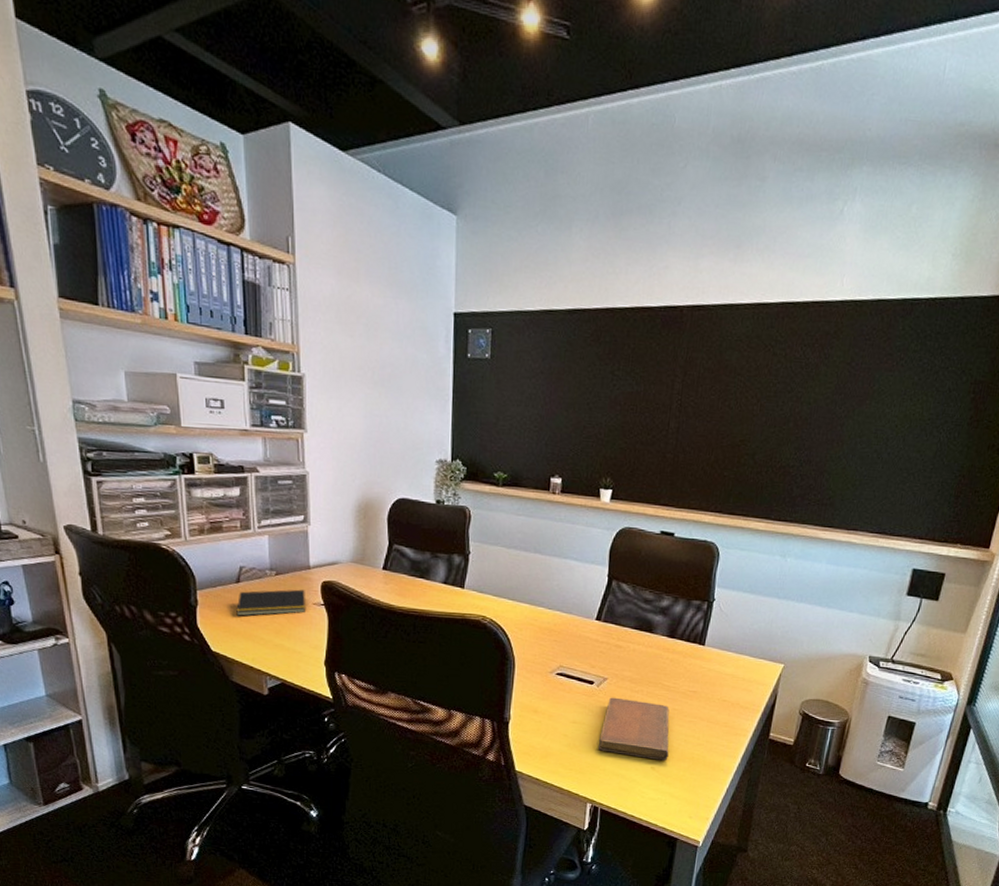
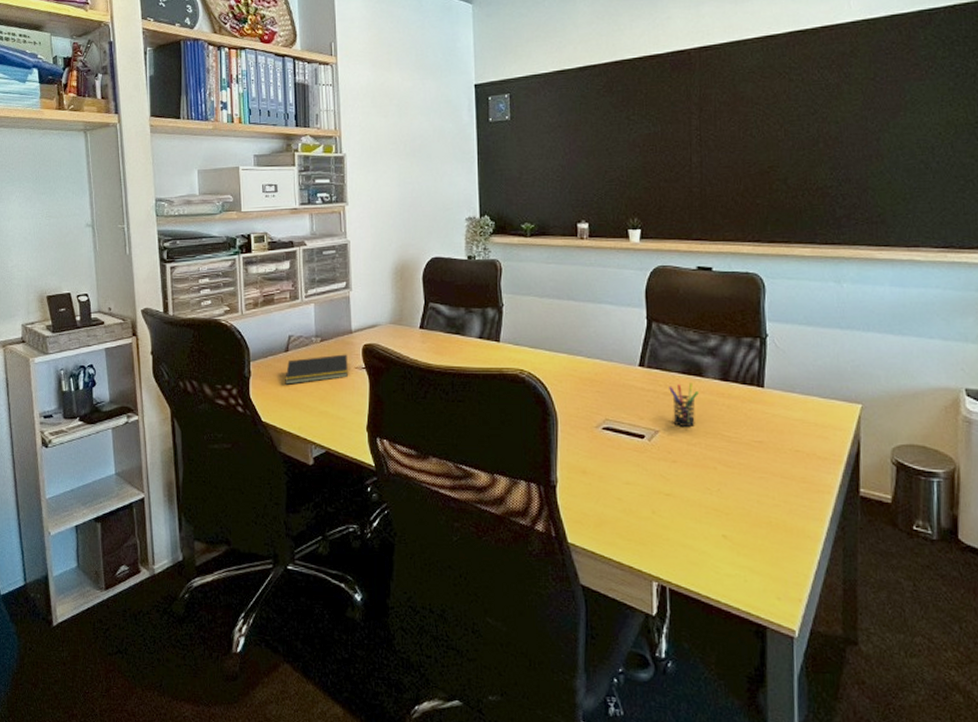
notebook: present [599,697,670,761] -> none [658,452,741,526]
pen holder: none [621,638,647,676] -> present [669,383,699,426]

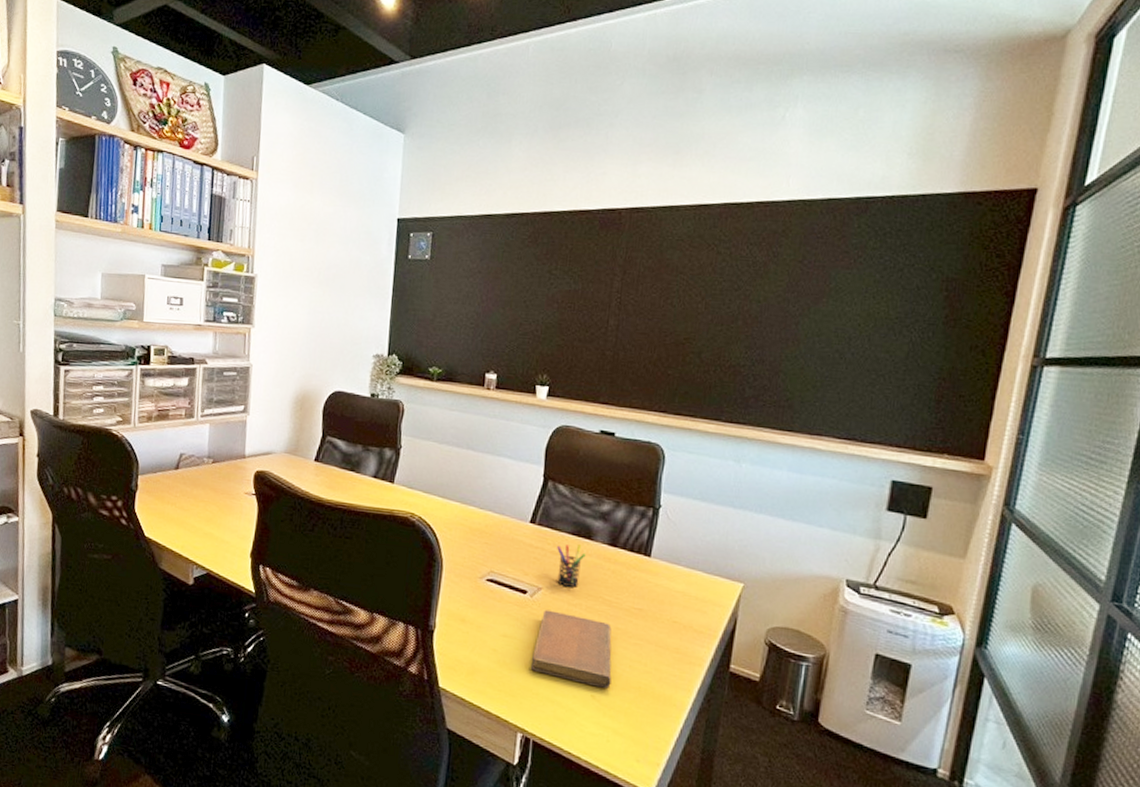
notepad: present [285,354,348,385] -> none [172,477,239,503]
notebook: none [658,452,741,526] -> present [531,609,612,689]

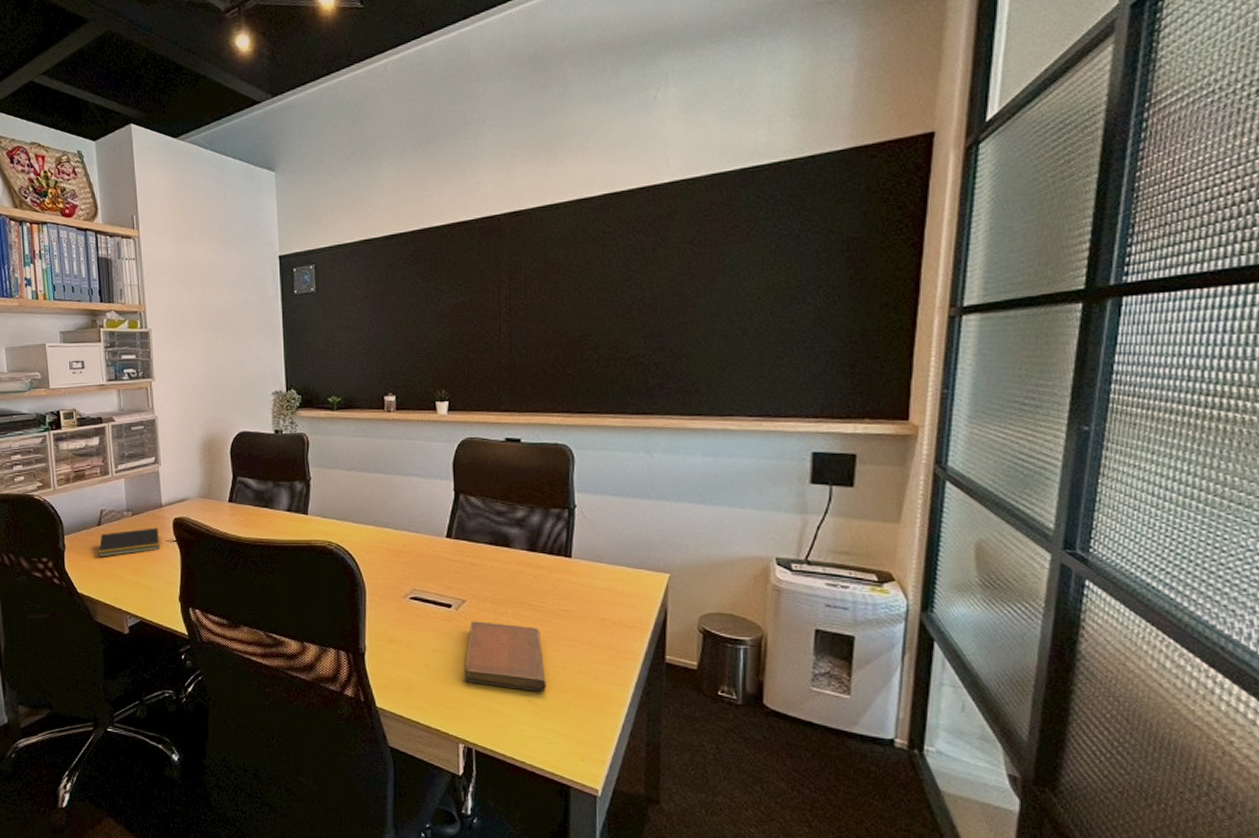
notepad: none [172,477,239,503] -> present [98,527,159,557]
pen holder: present [557,544,586,587] -> none [476,553,506,596]

